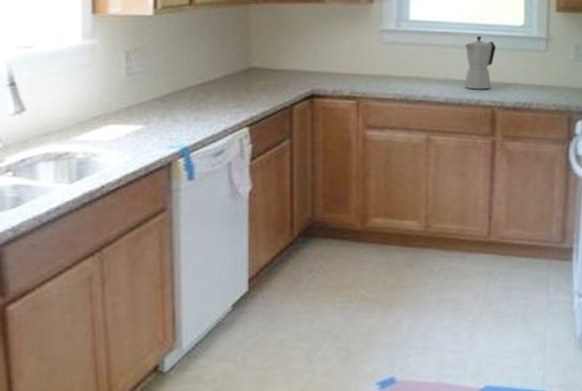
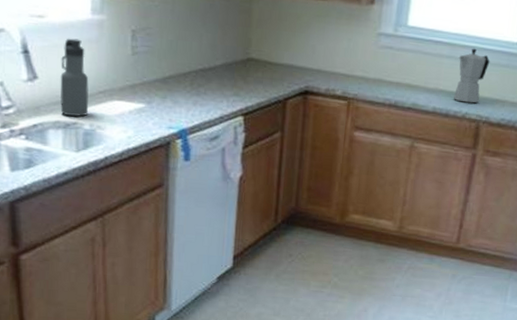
water bottle: none [50,66,82,146] -> present [59,38,89,117]

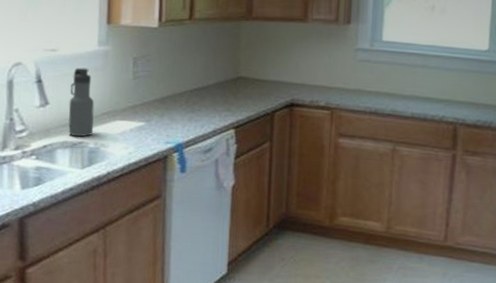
moka pot: present [453,48,490,104] -> none [429,57,462,107]

